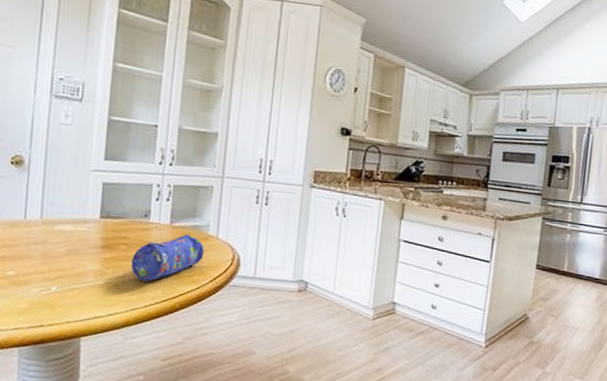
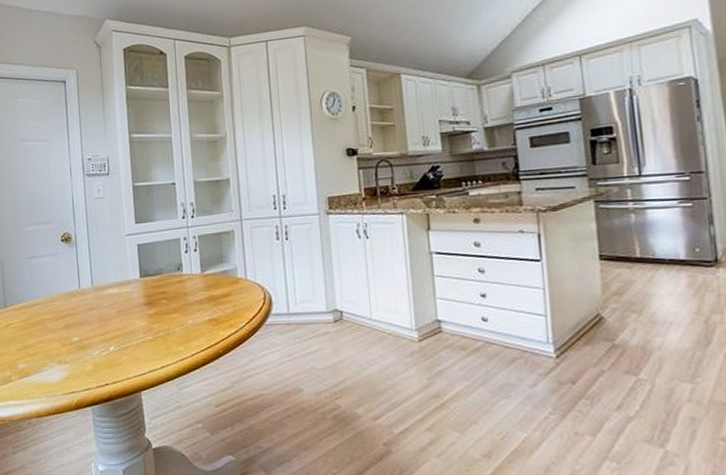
pencil case: present [131,234,204,282] -> none [173,280,237,331]

